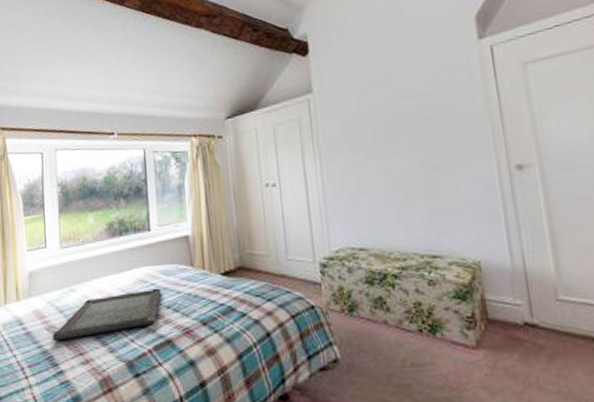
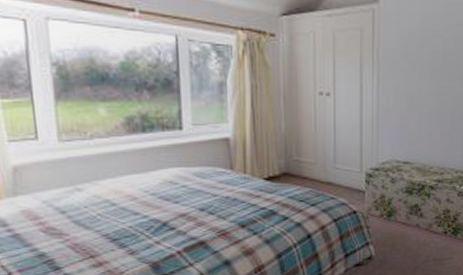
serving tray: present [52,288,161,342] -> none [50,190,194,245]

